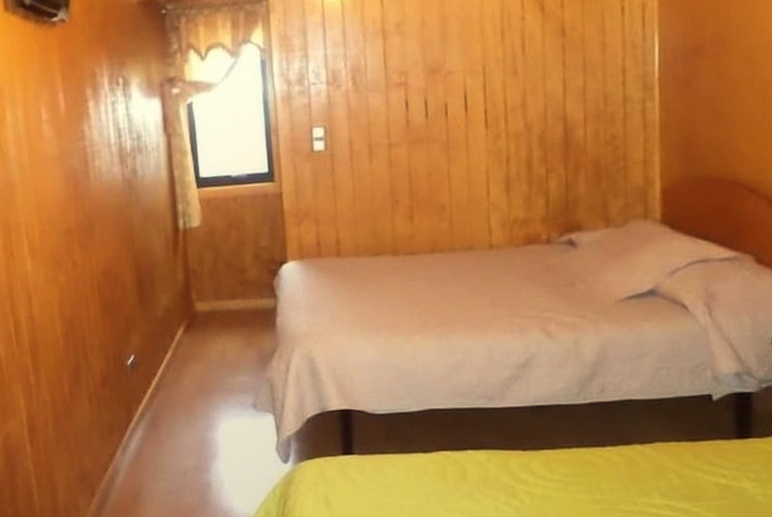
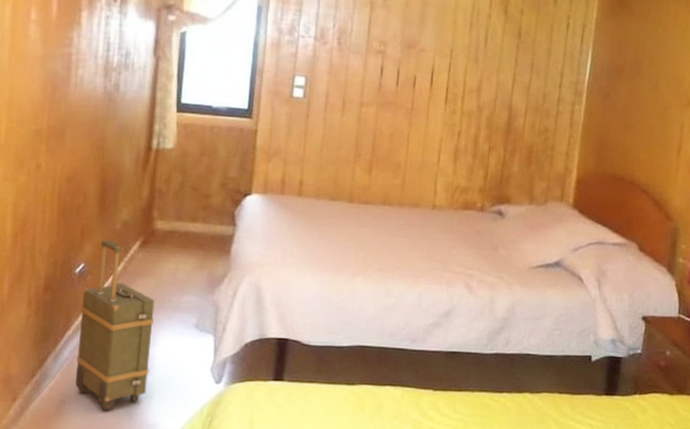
suitcase: none [138,328,216,500] -> present [75,239,155,411]

